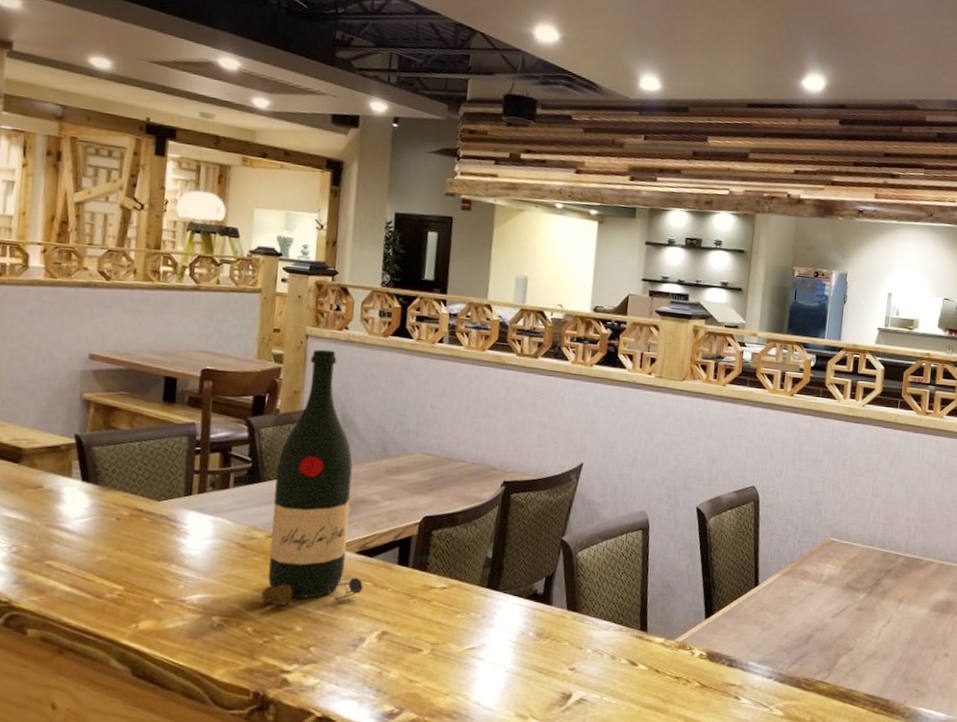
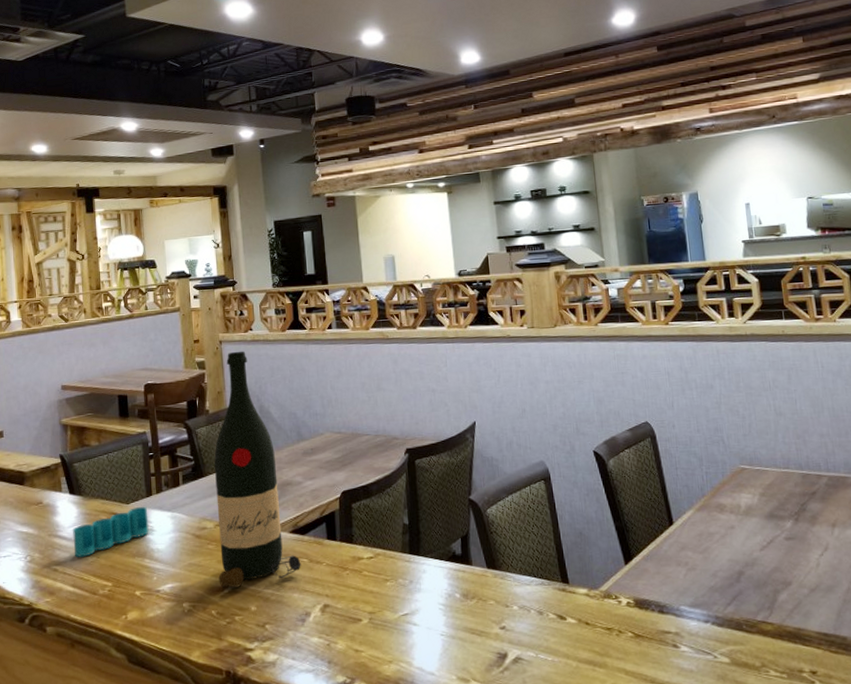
pen holder: none [78,505,184,555] -> present [73,506,149,557]

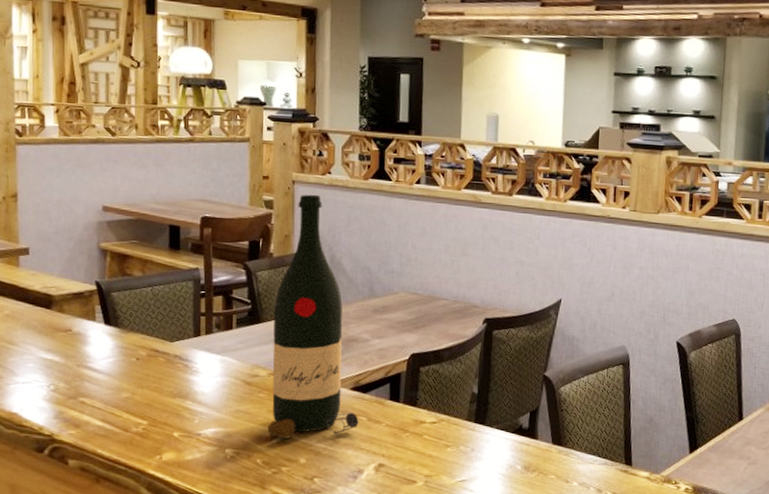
pen holder: present [73,506,149,557] -> none [105,346,194,392]

